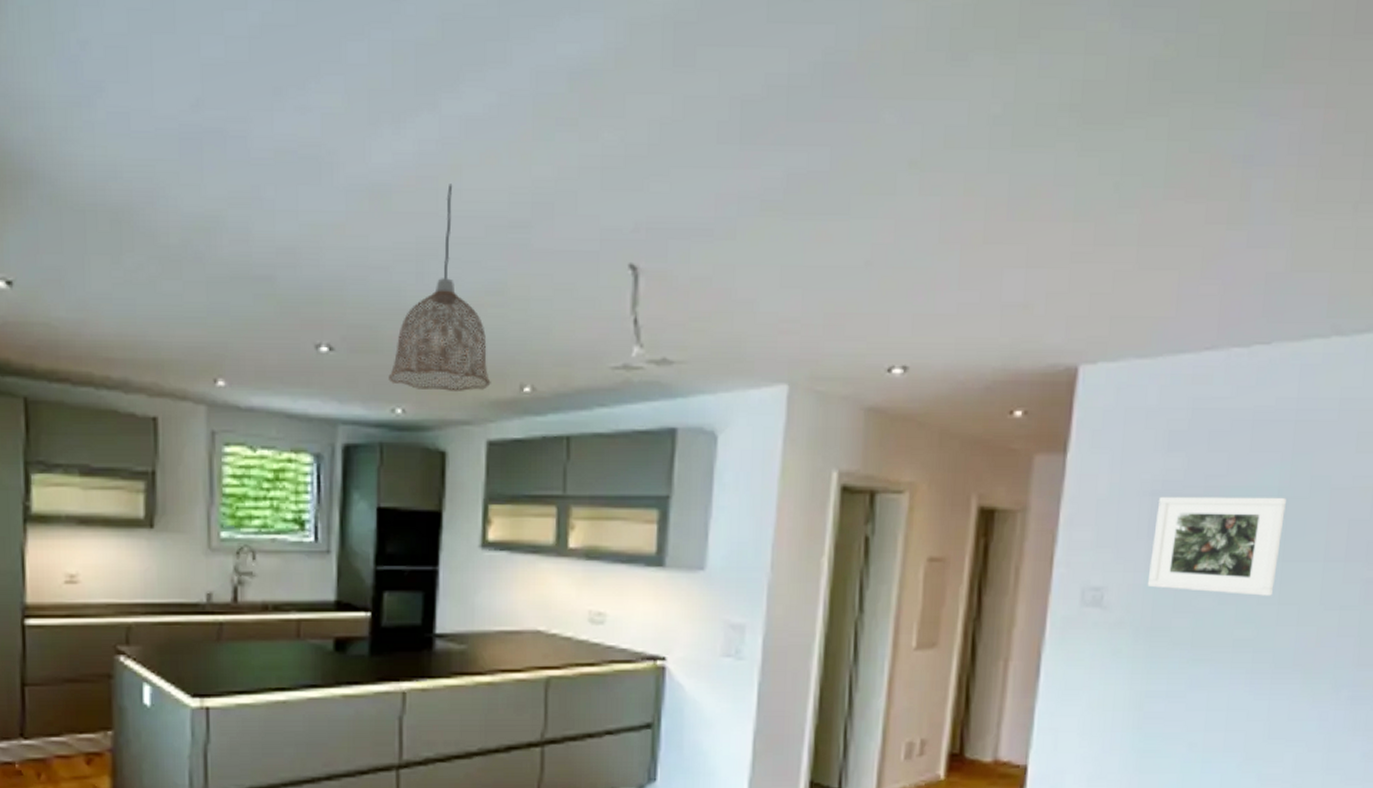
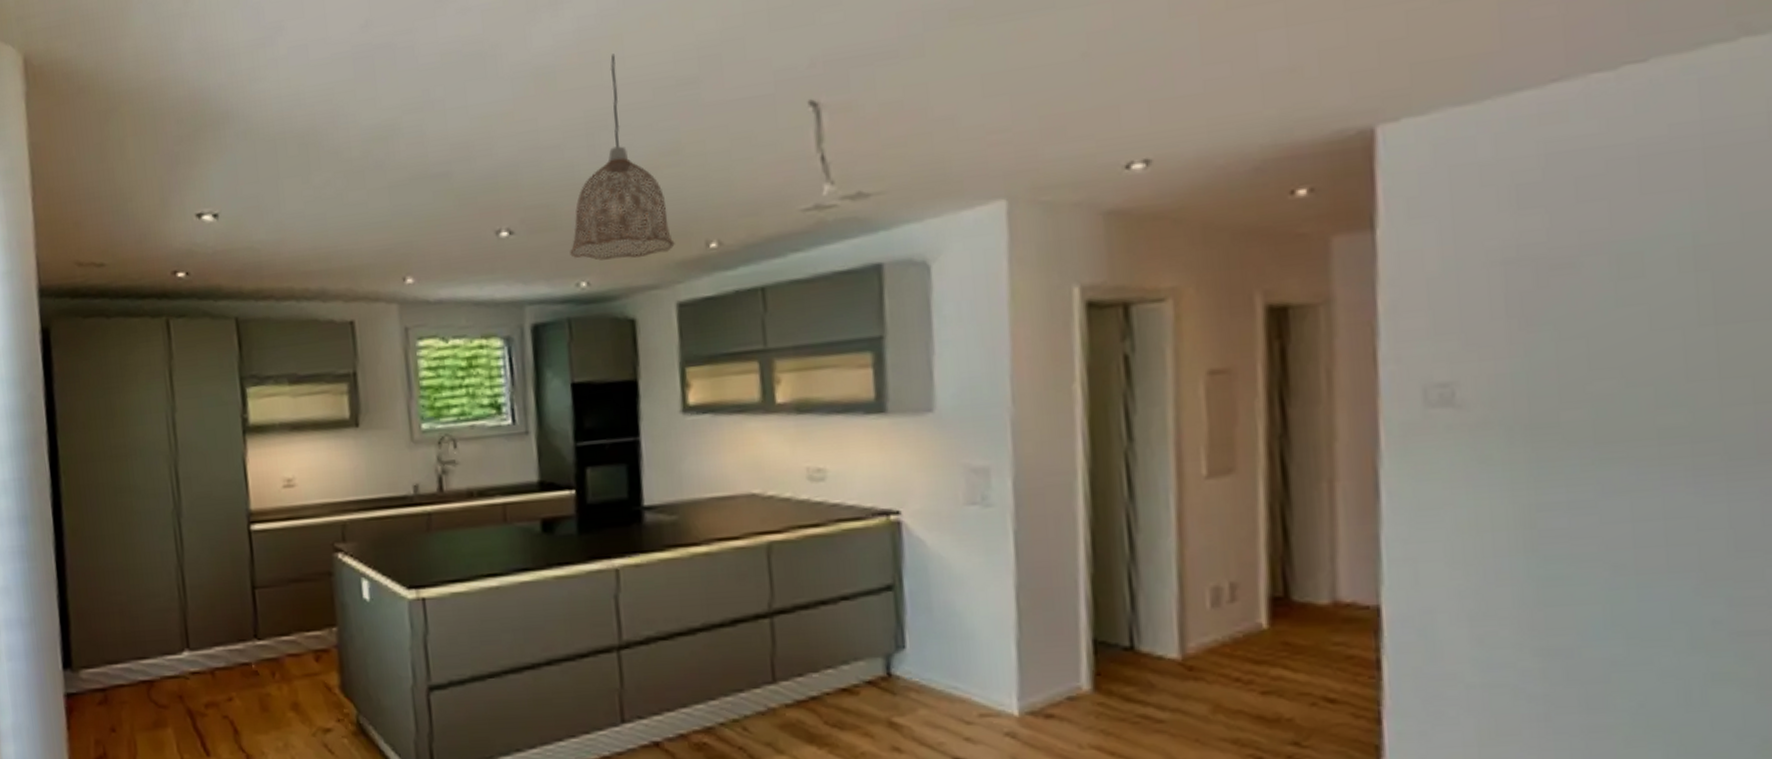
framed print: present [1147,496,1286,596] -> none [1514,244,1709,376]

